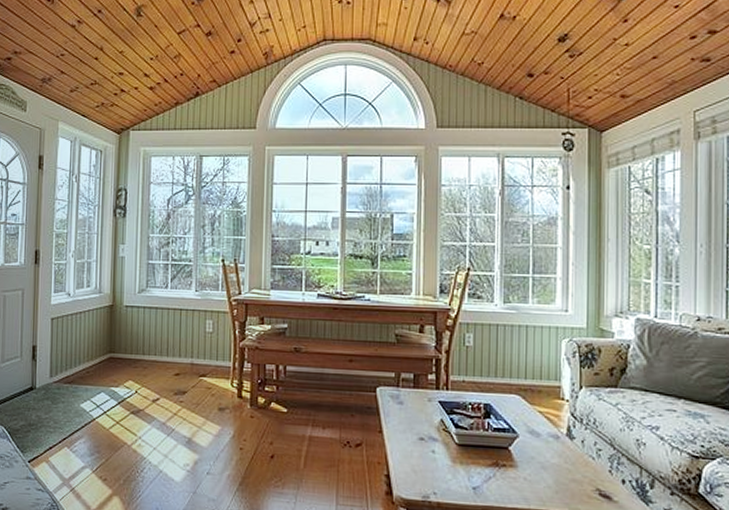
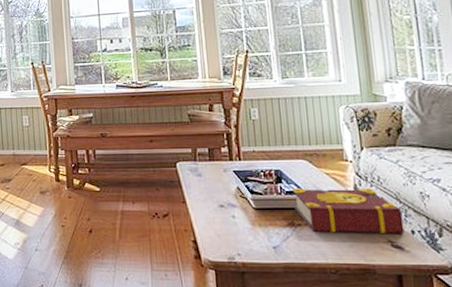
book: none [501,425,615,482] -> present [293,187,405,235]

